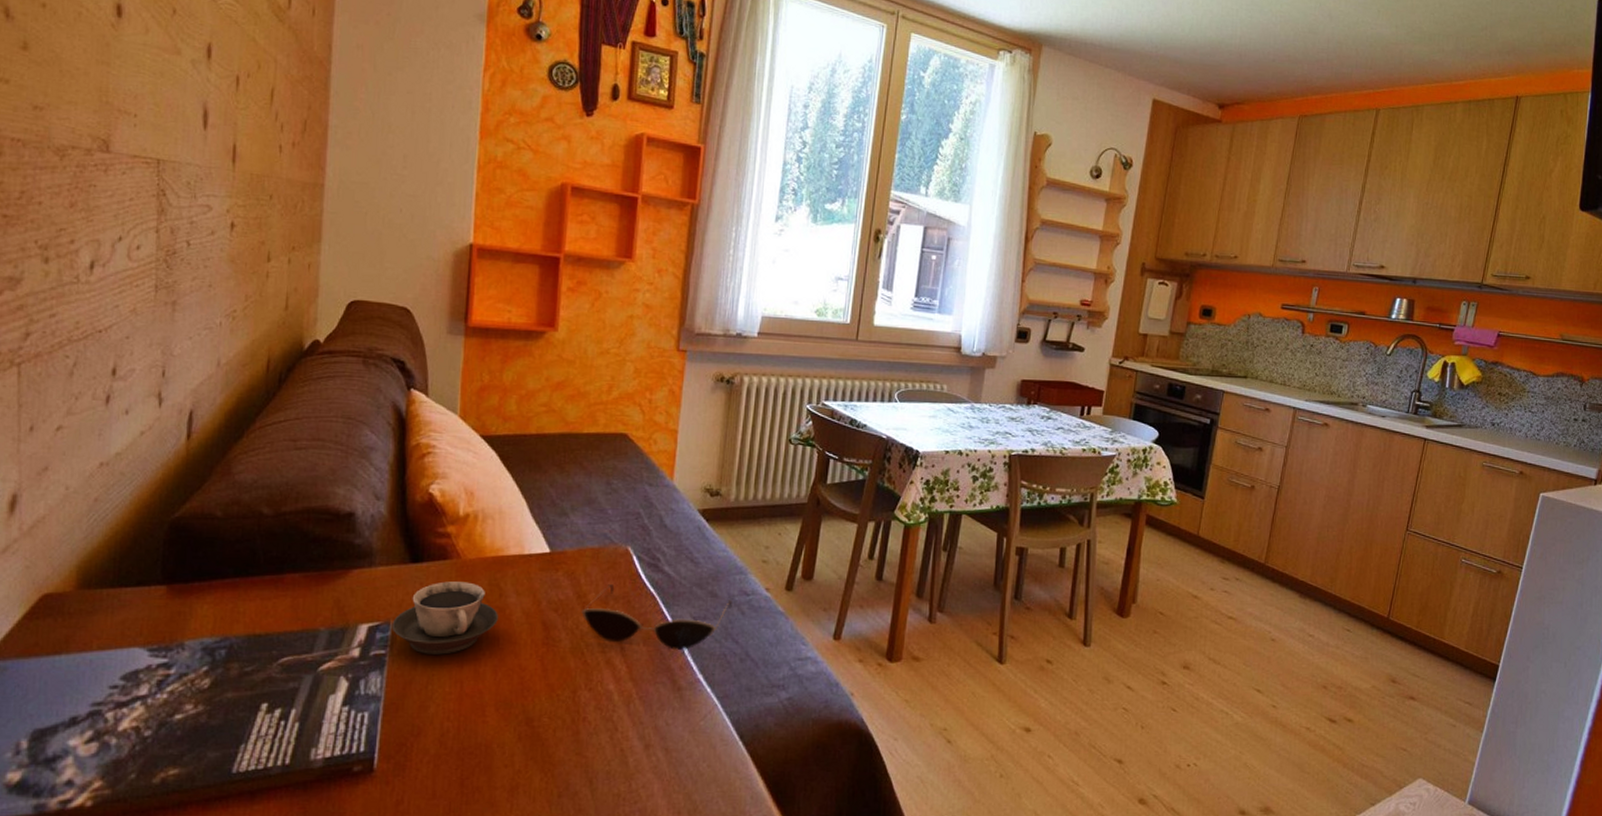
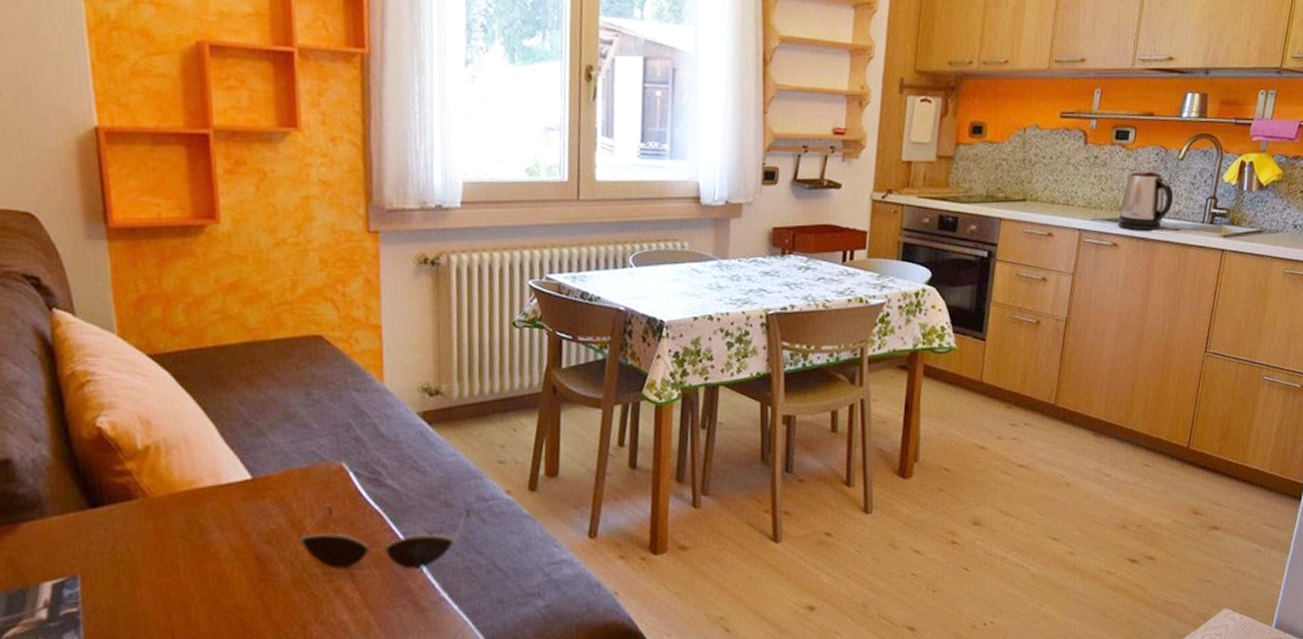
cup: present [391,581,498,655] -> none [79,522,203,607]
kettle: none [1330,361,1381,415] -> present [1118,170,1174,231]

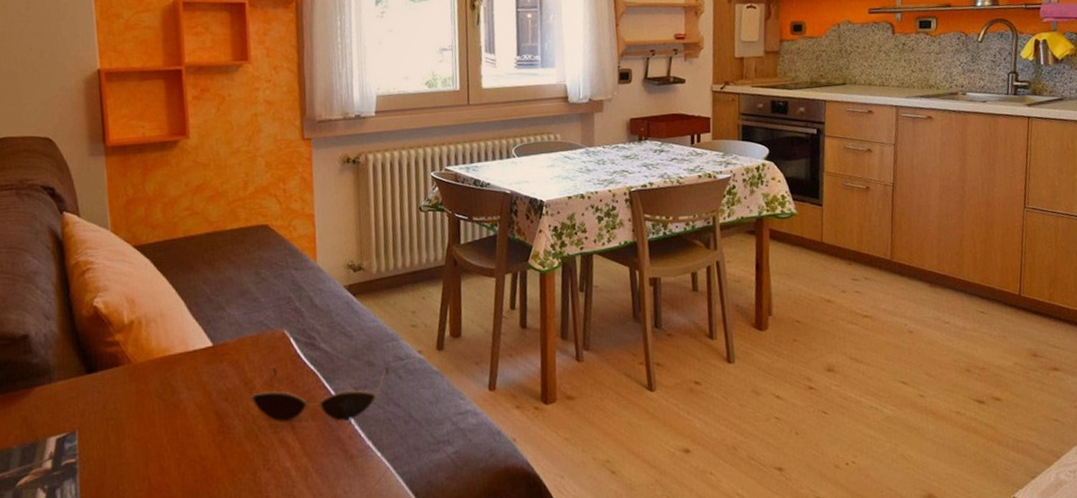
kettle: present [1118,170,1174,231] -> none [930,53,978,105]

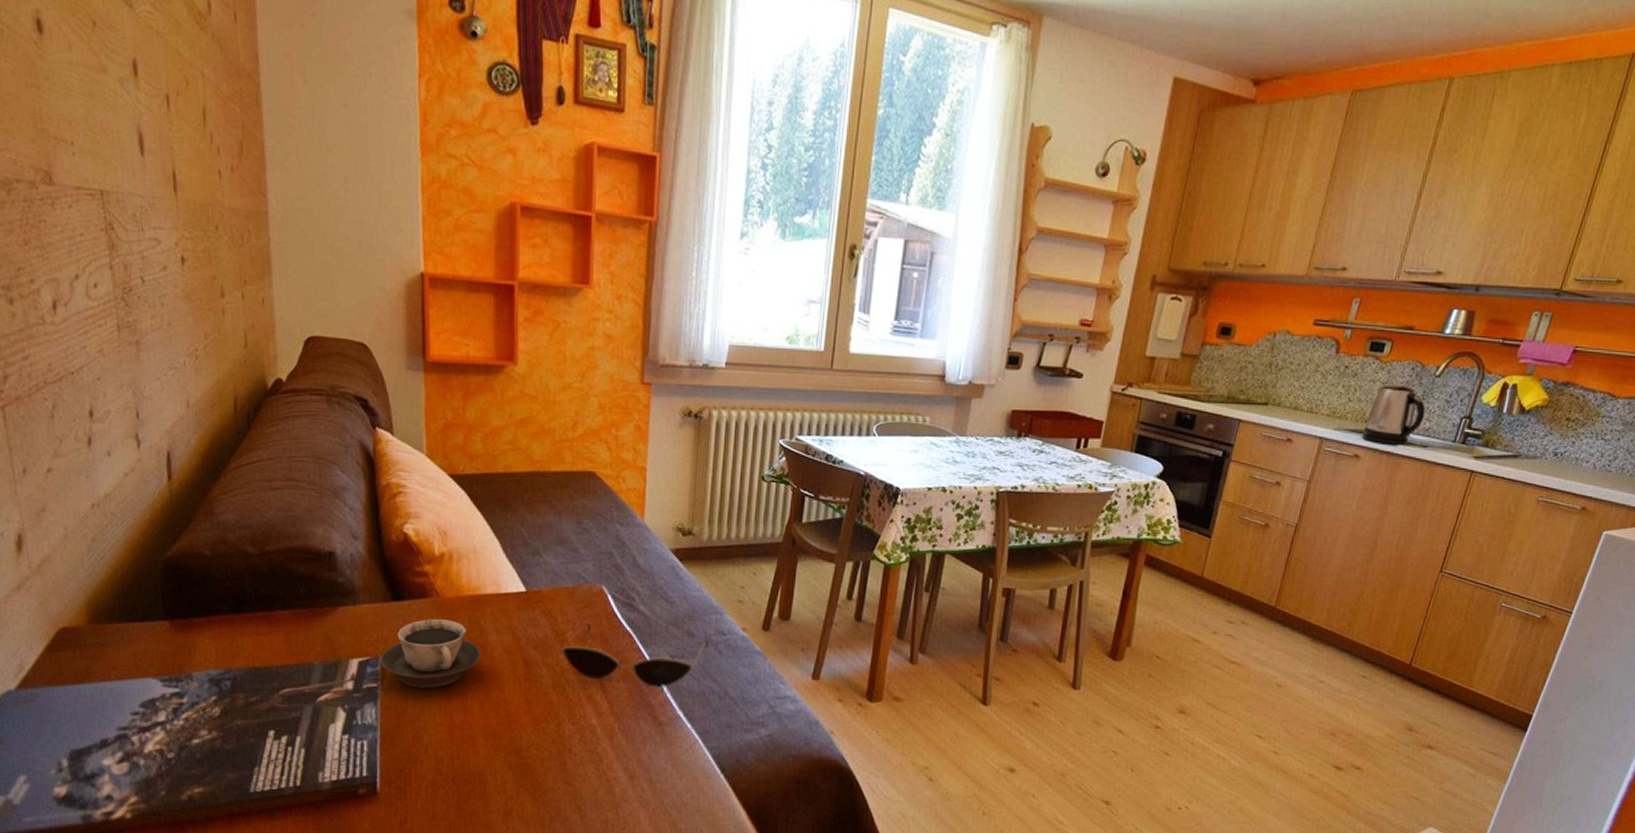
cup: none [77,384,174,458] -> present [380,619,481,689]
kettle: none [930,53,978,105] -> present [1362,384,1426,445]

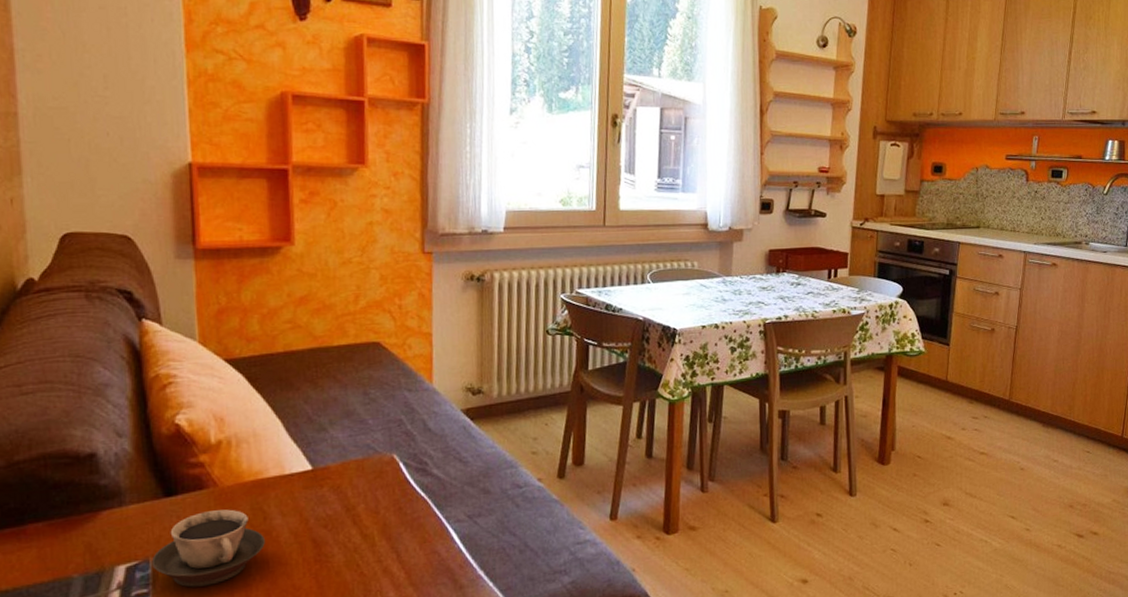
eyeglasses: present [560,622,709,687] -> none [352,492,506,550]
kettle: present [1362,384,1426,445] -> none [1056,203,1101,253]

